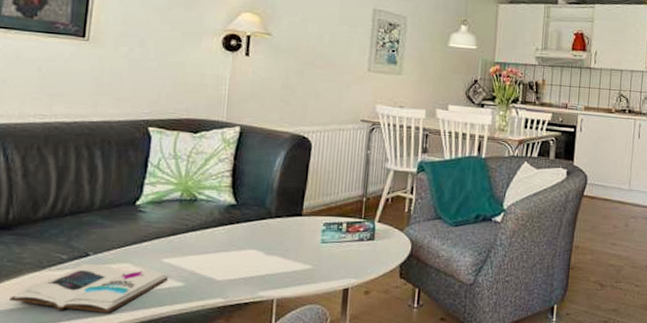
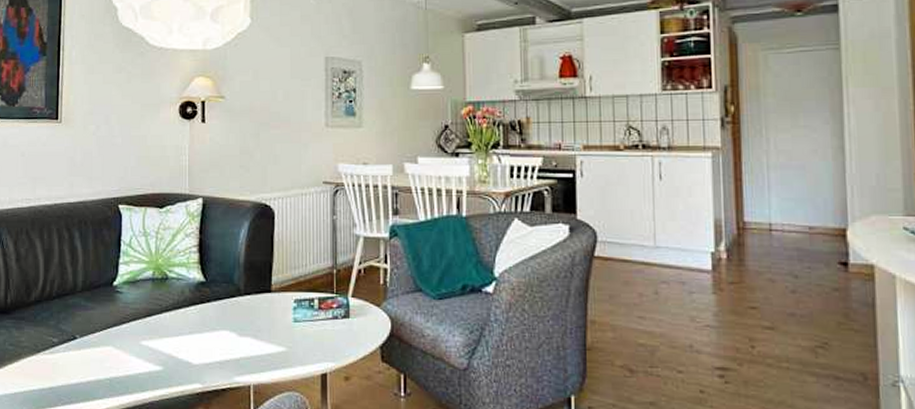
book: present [10,264,168,314] -> none [13,347,148,399]

